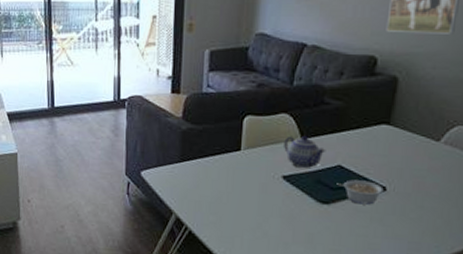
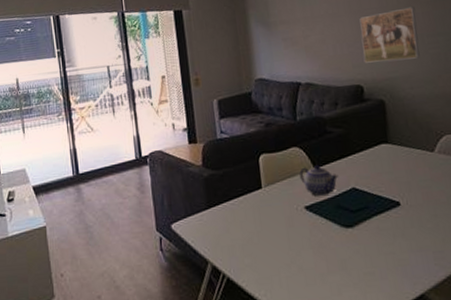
legume: present [337,180,384,205] -> none [355,198,398,223]

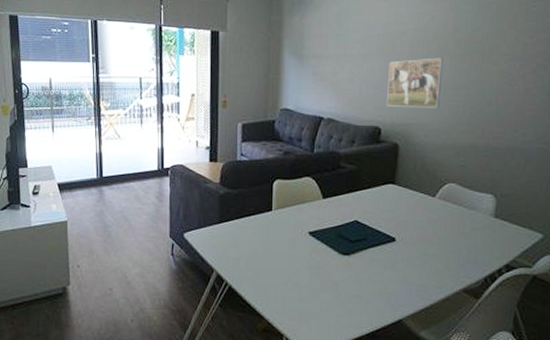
teapot: present [299,164,339,196] -> none [309,195,344,224]

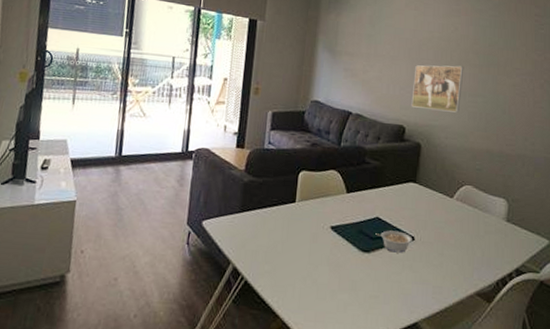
legume: none [355,233,393,254] -> present [375,230,412,253]

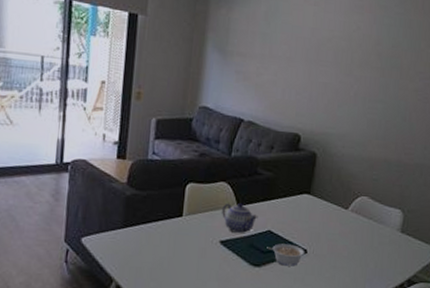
teapot: none [332,190,367,219] -> present [222,202,258,233]
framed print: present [411,65,464,113] -> none [307,67,365,120]

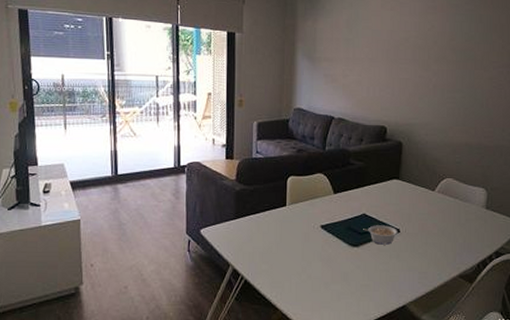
teapot: present [222,202,258,233] -> none [321,190,353,217]

